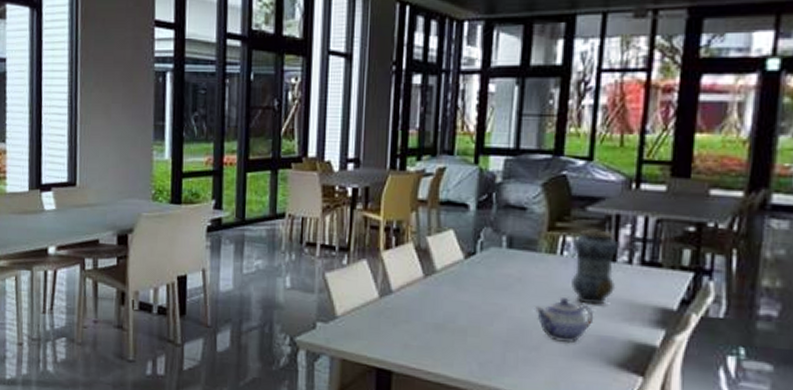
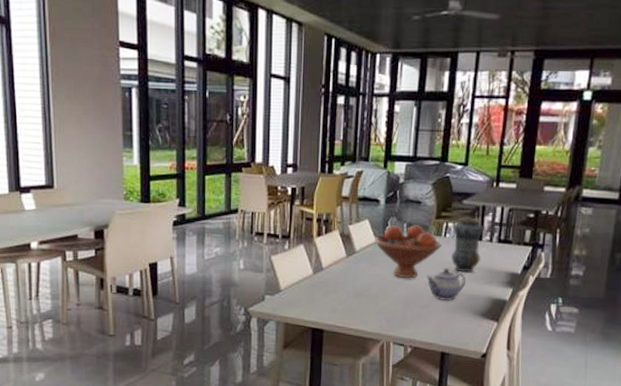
fruit bowl: none [461,238,557,310] -> present [374,225,442,279]

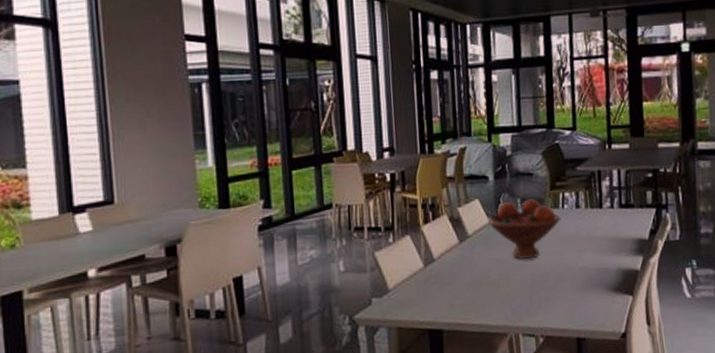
teapot: present [425,268,466,302] -> none [548,243,593,279]
vase: present [451,217,484,273] -> none [570,184,605,245]

